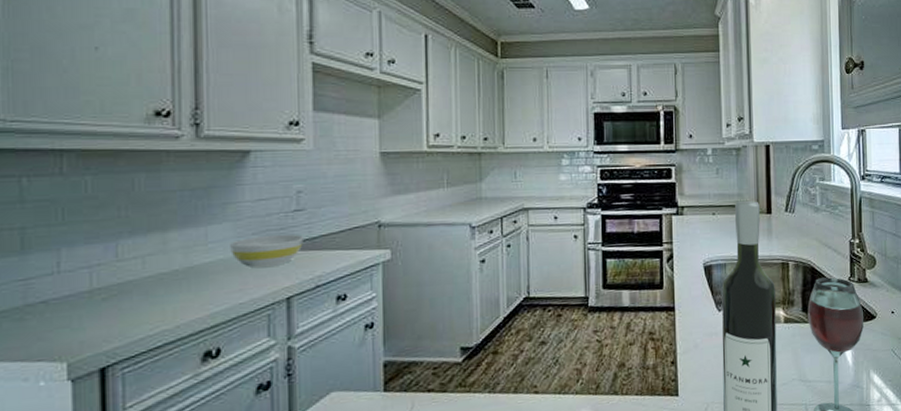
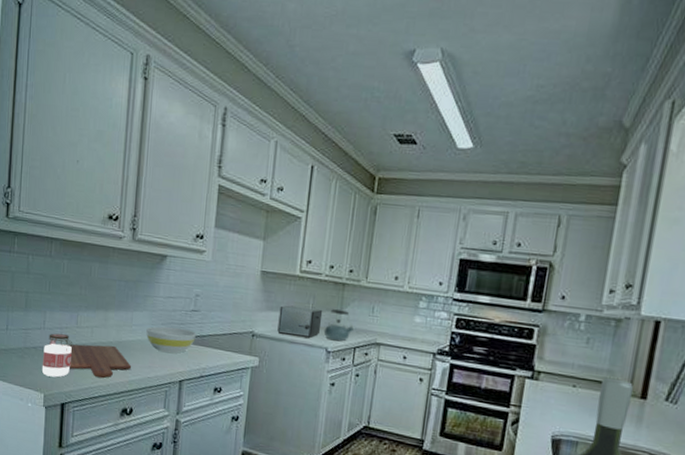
jar: none [59,274,113,337] -> present [42,333,73,378]
cutting board: none [93,273,213,321] -> present [62,344,132,378]
toaster: none [409,183,461,219] -> present [277,305,323,339]
kettle: none [464,181,499,215] -> present [323,309,355,342]

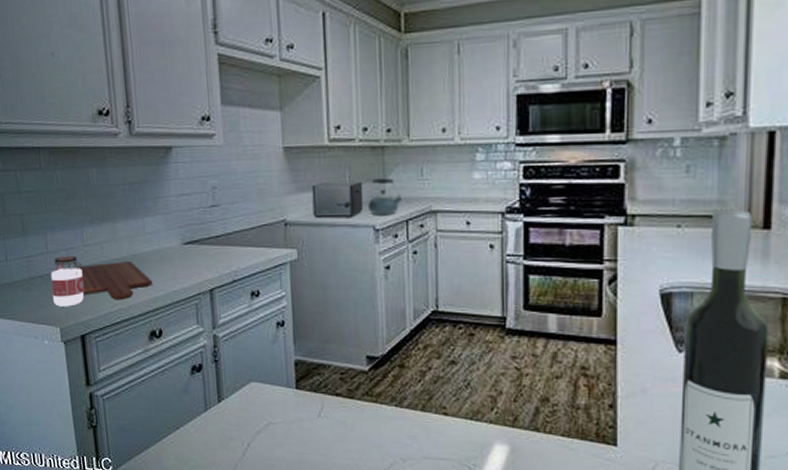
bowl: present [146,326,197,354] -> none [162,228,221,260]

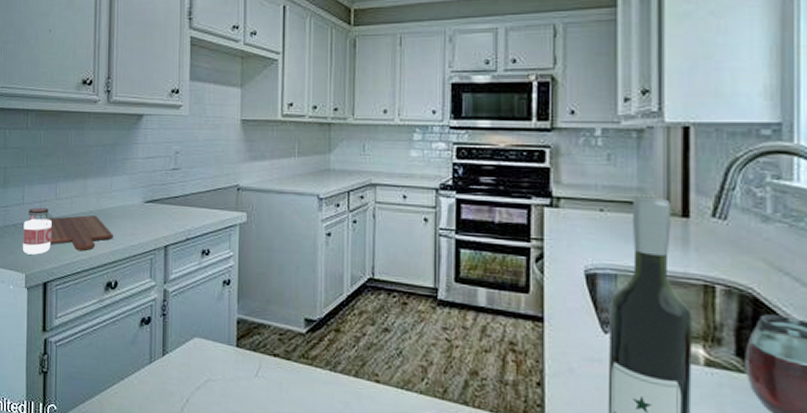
toaster: present [311,181,364,219] -> none [264,153,310,187]
kettle: present [367,178,404,216] -> none [313,152,346,186]

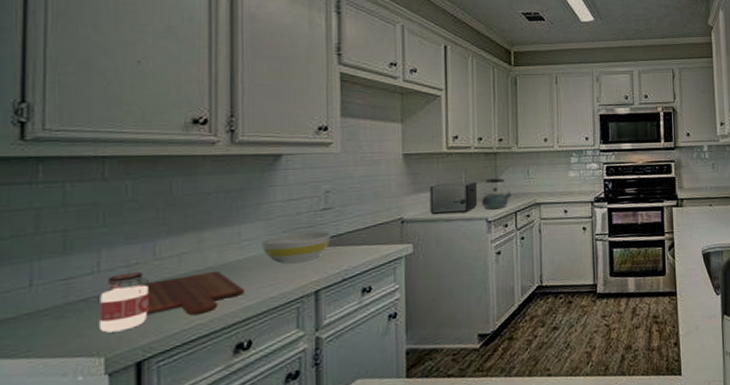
bowl: none [127,188,180,218] -> present [262,231,332,264]
toaster: none [264,153,310,187] -> present [429,181,478,215]
kettle: none [313,152,346,186] -> present [481,178,513,210]

